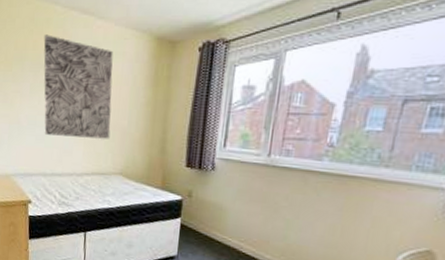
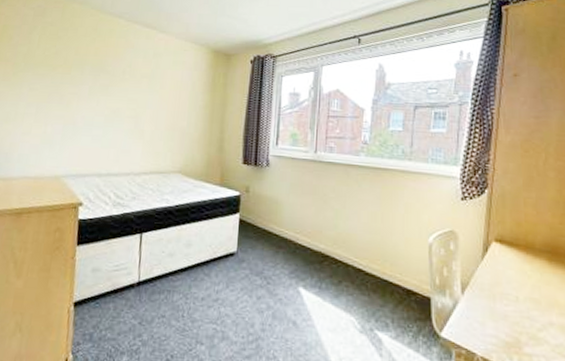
wall art: present [43,34,114,139] -> none [101,43,174,139]

